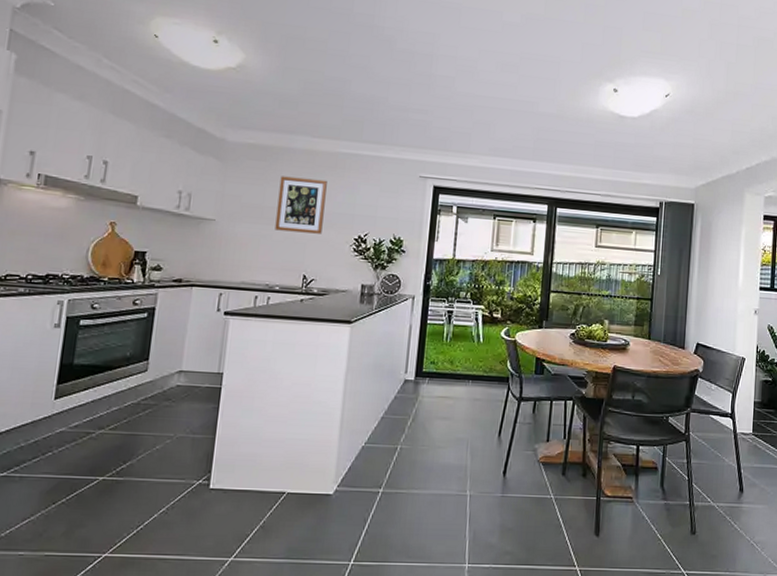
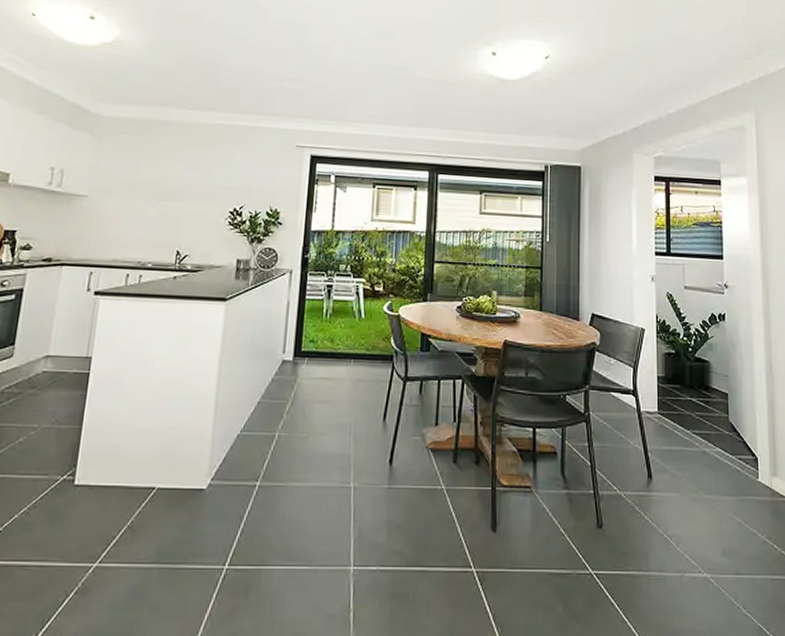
wall art: present [275,176,327,234] -> none [148,149,202,208]

